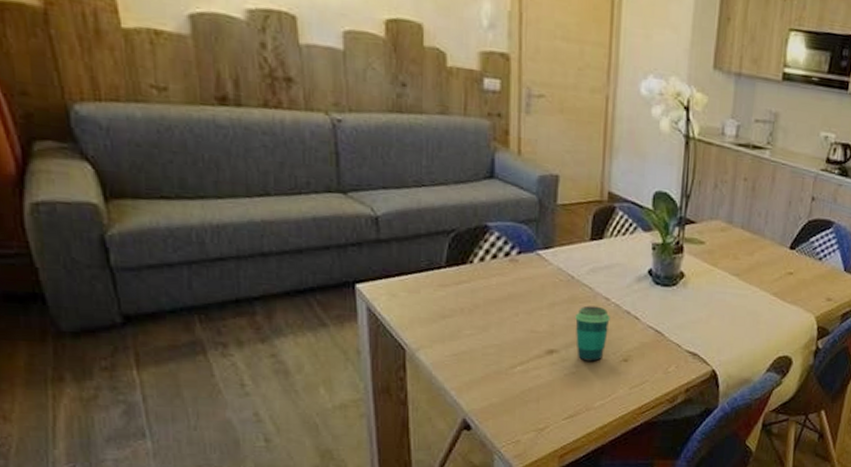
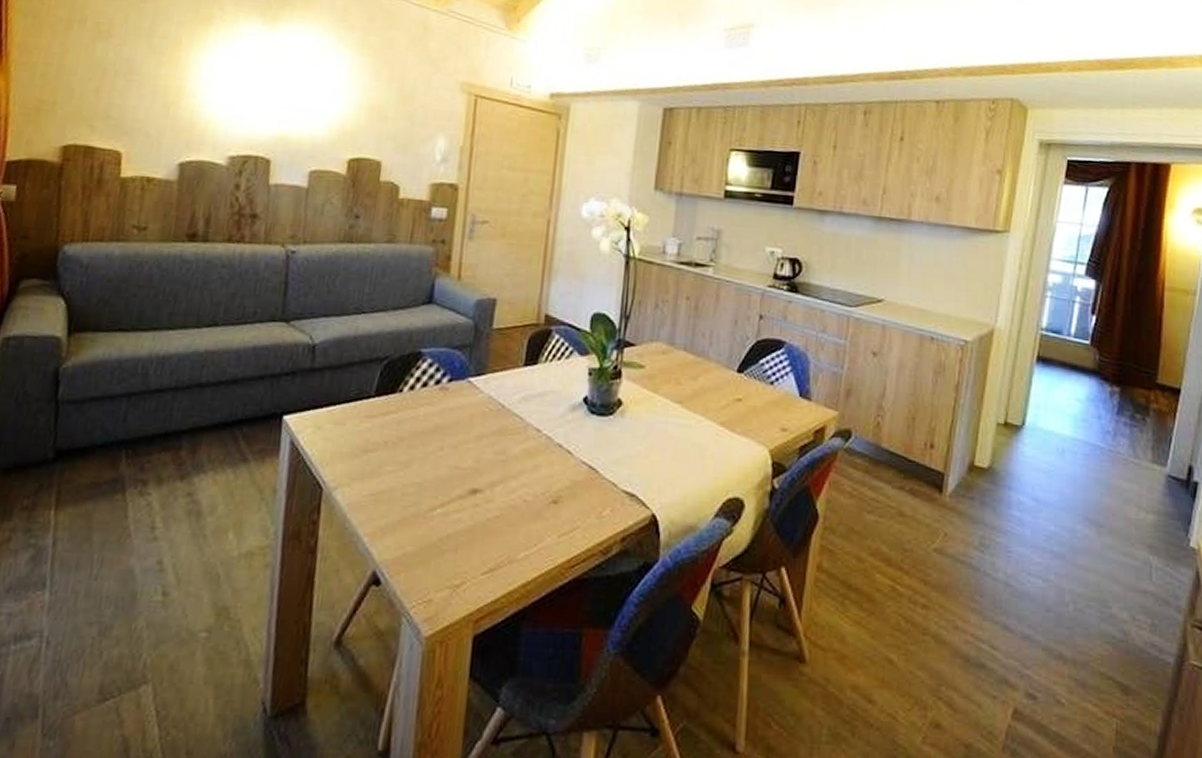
cup: present [575,305,610,362] -> none [502,438,541,504]

